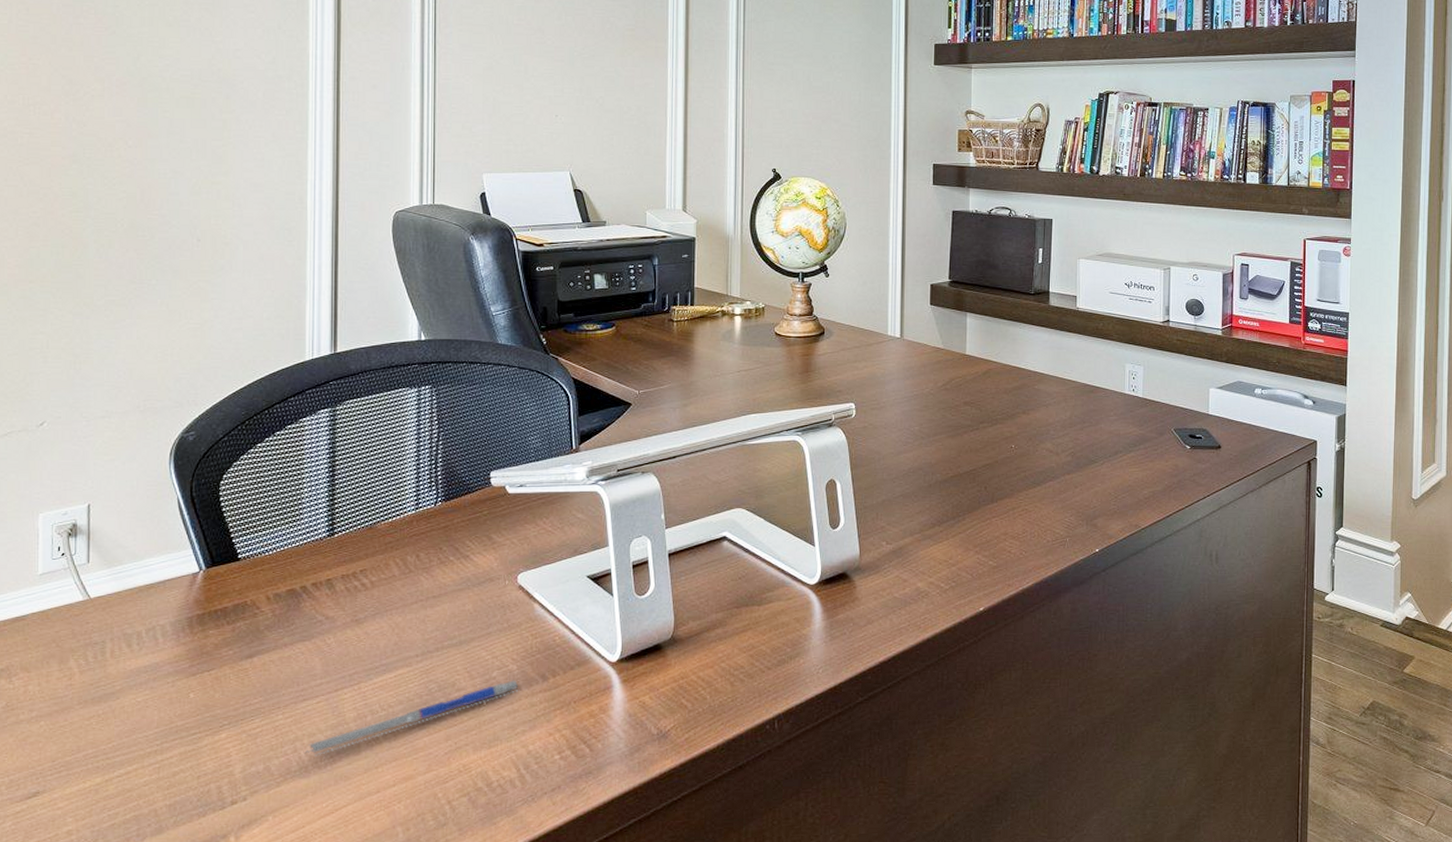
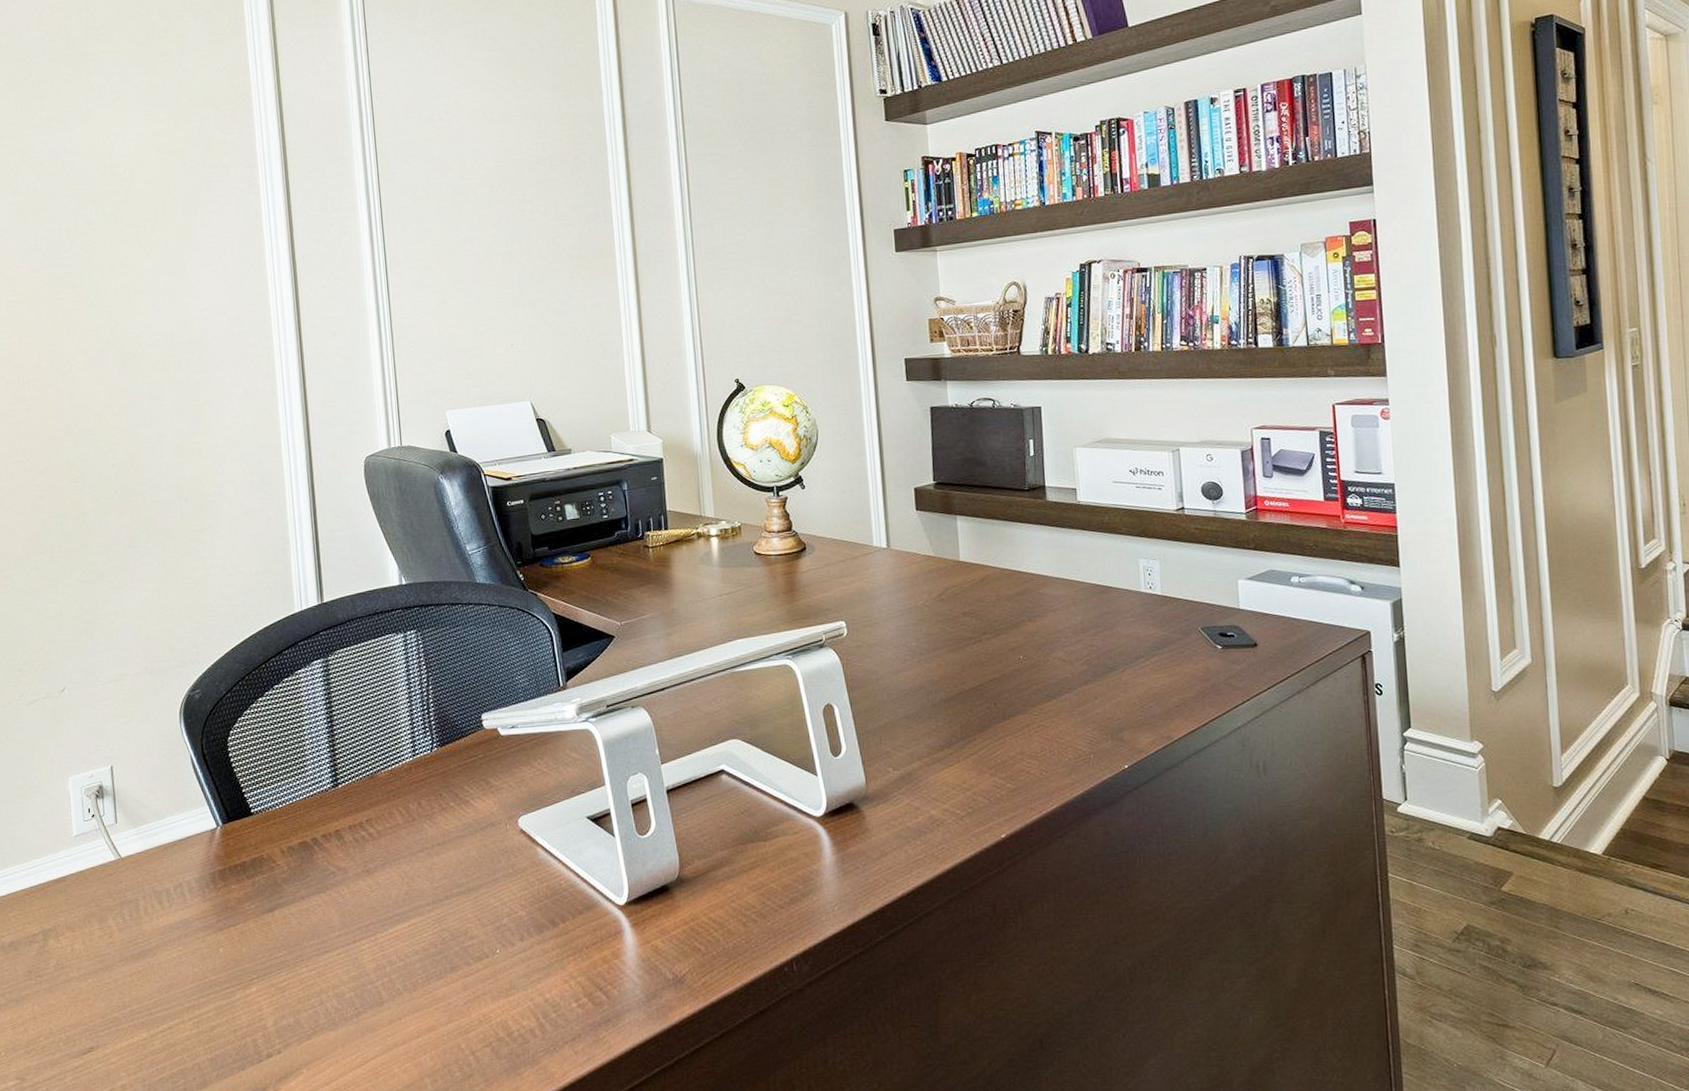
pen: present [304,680,520,756] -> none [330,926,531,1009]

